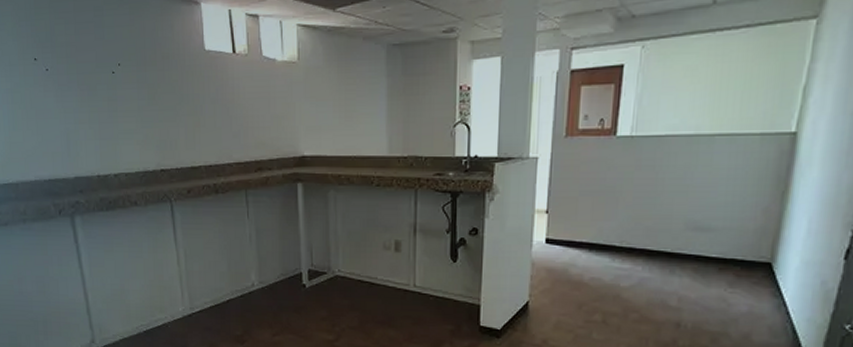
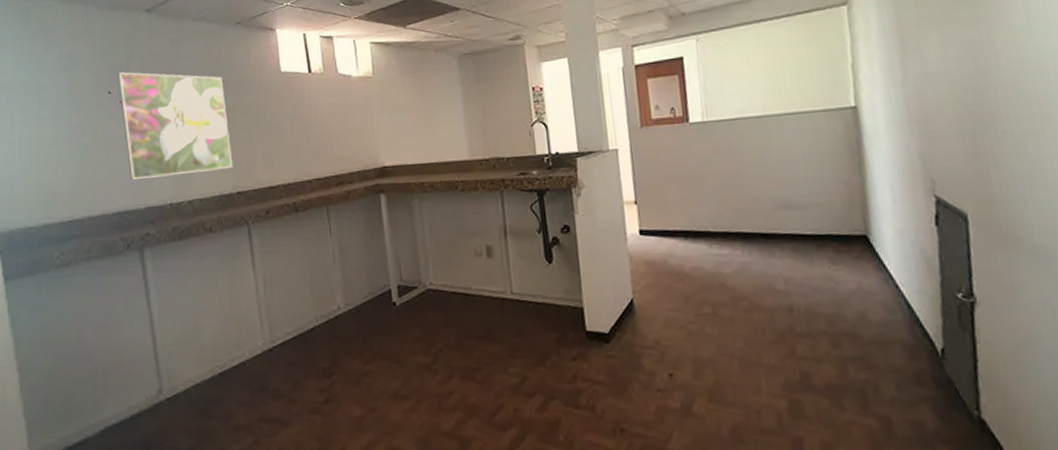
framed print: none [42,38,157,149] -> present [117,72,233,180]

